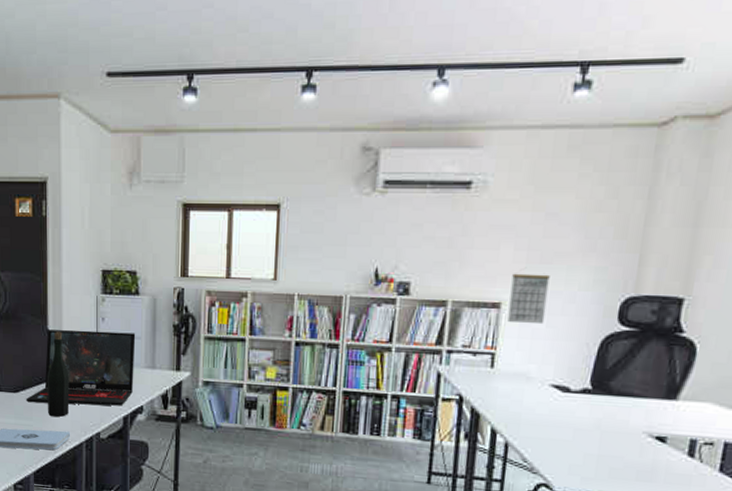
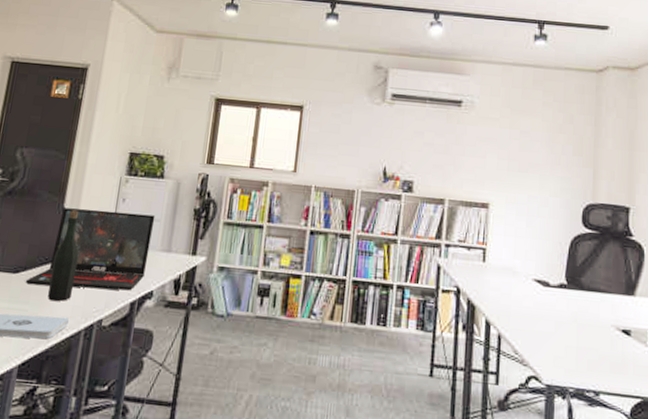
calendar: present [507,273,550,325] -> none [495,178,527,224]

